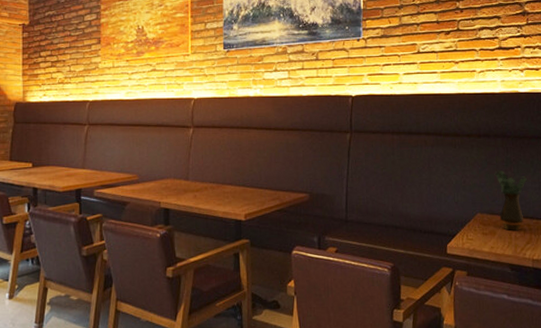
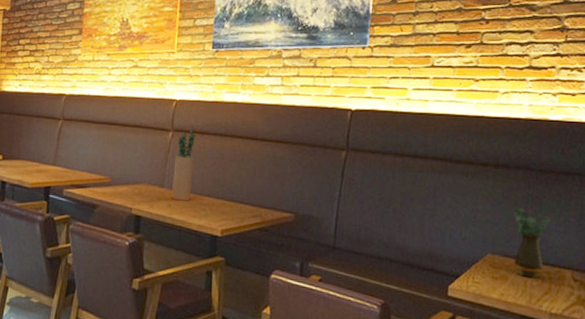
vase: none [196,121,216,191] -> present [171,126,195,201]

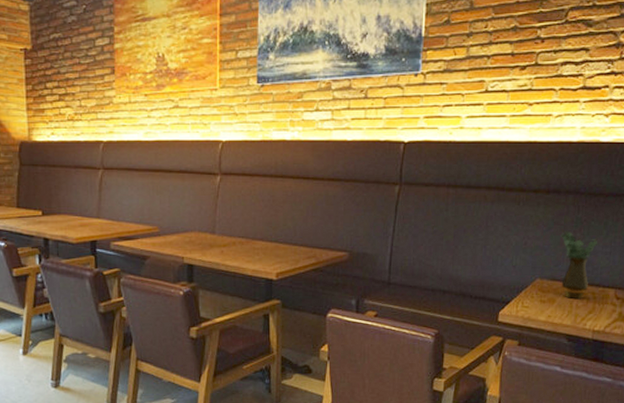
vase: present [171,126,195,201] -> none [223,168,246,247]

